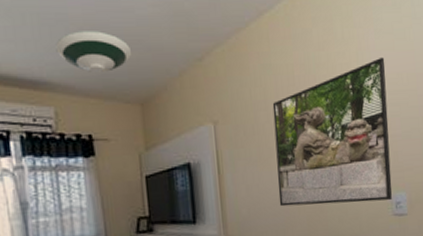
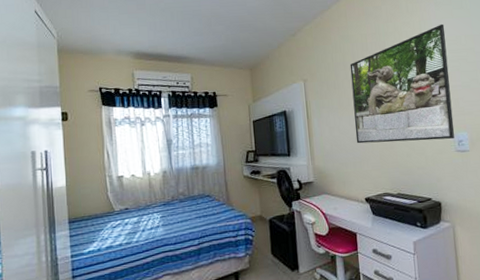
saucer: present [55,31,132,72] -> none [192,20,245,49]

